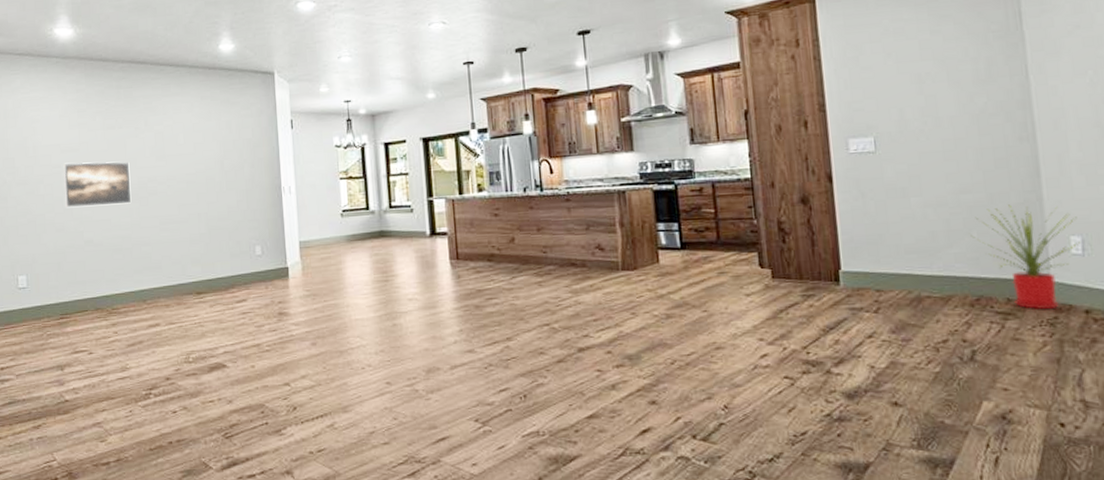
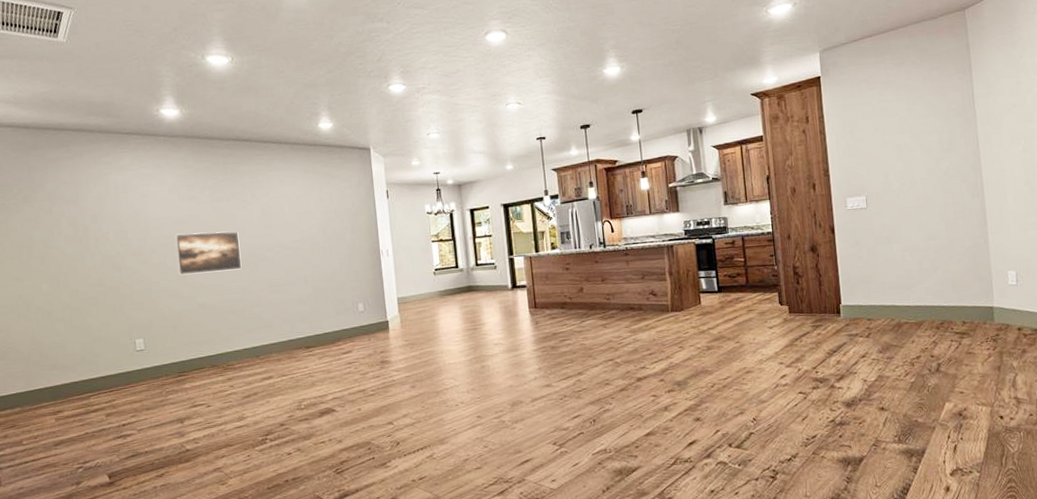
house plant: present [970,204,1080,309] -> none [937,247,1015,329]

